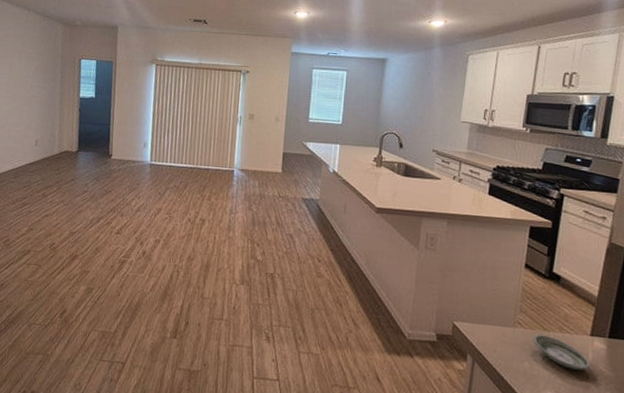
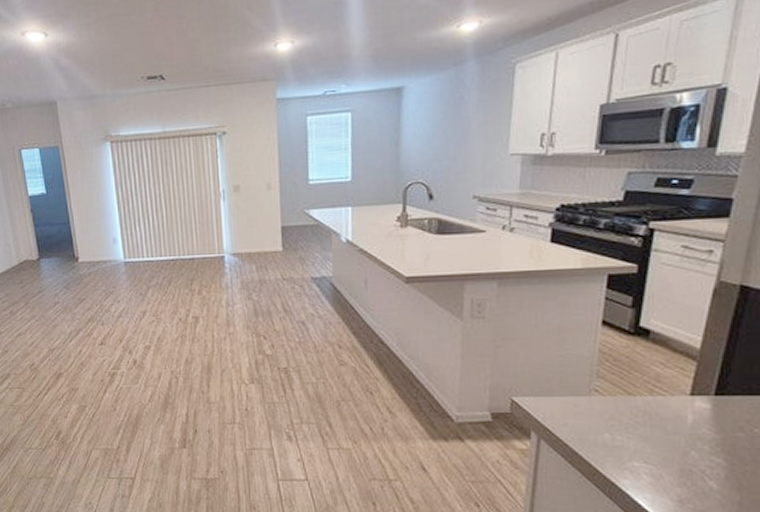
saucer: present [533,333,591,371] -> none [614,399,690,435]

